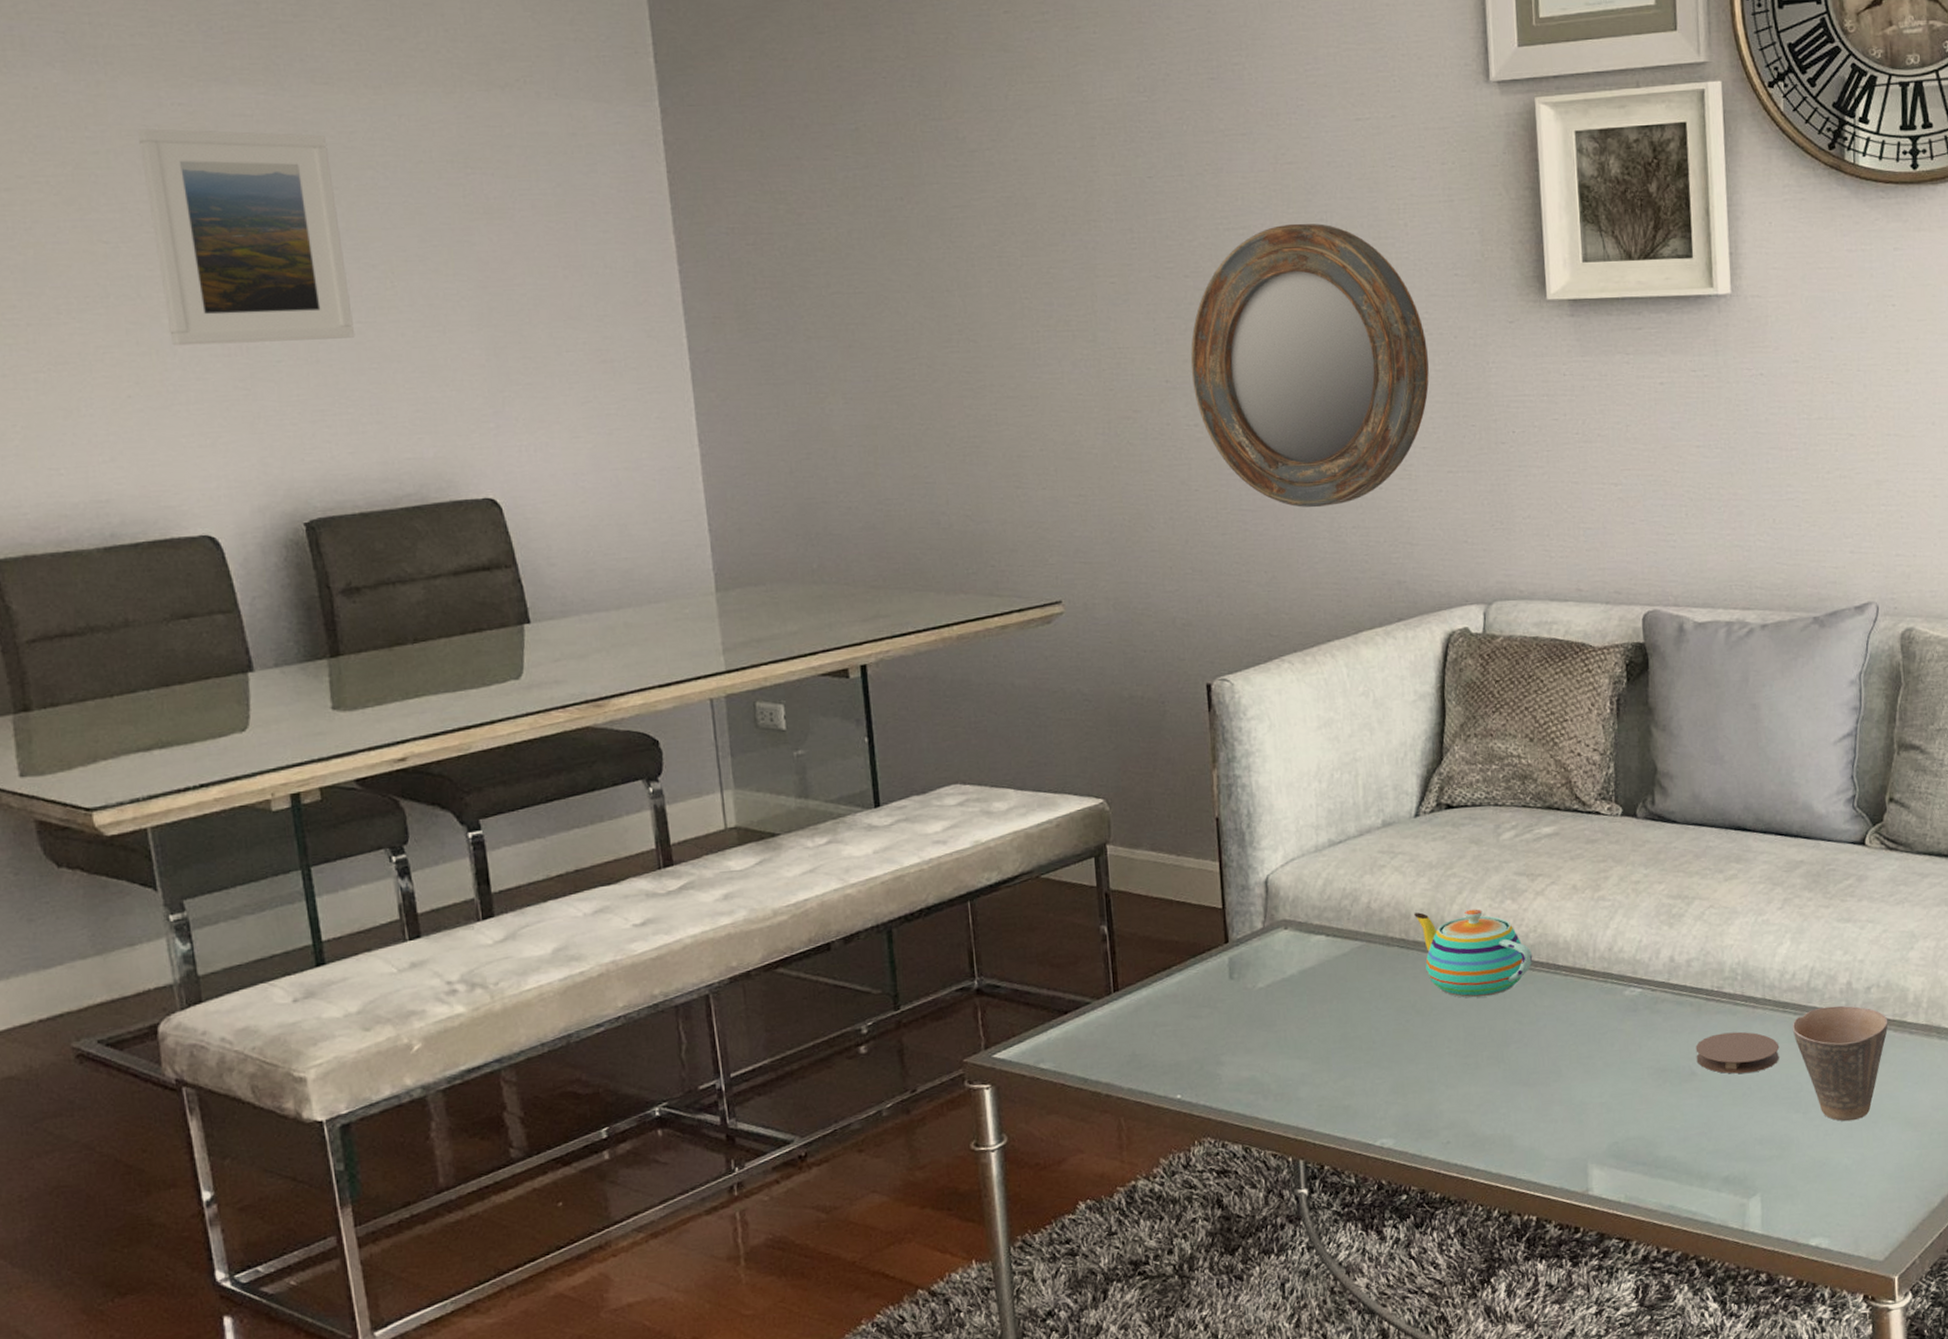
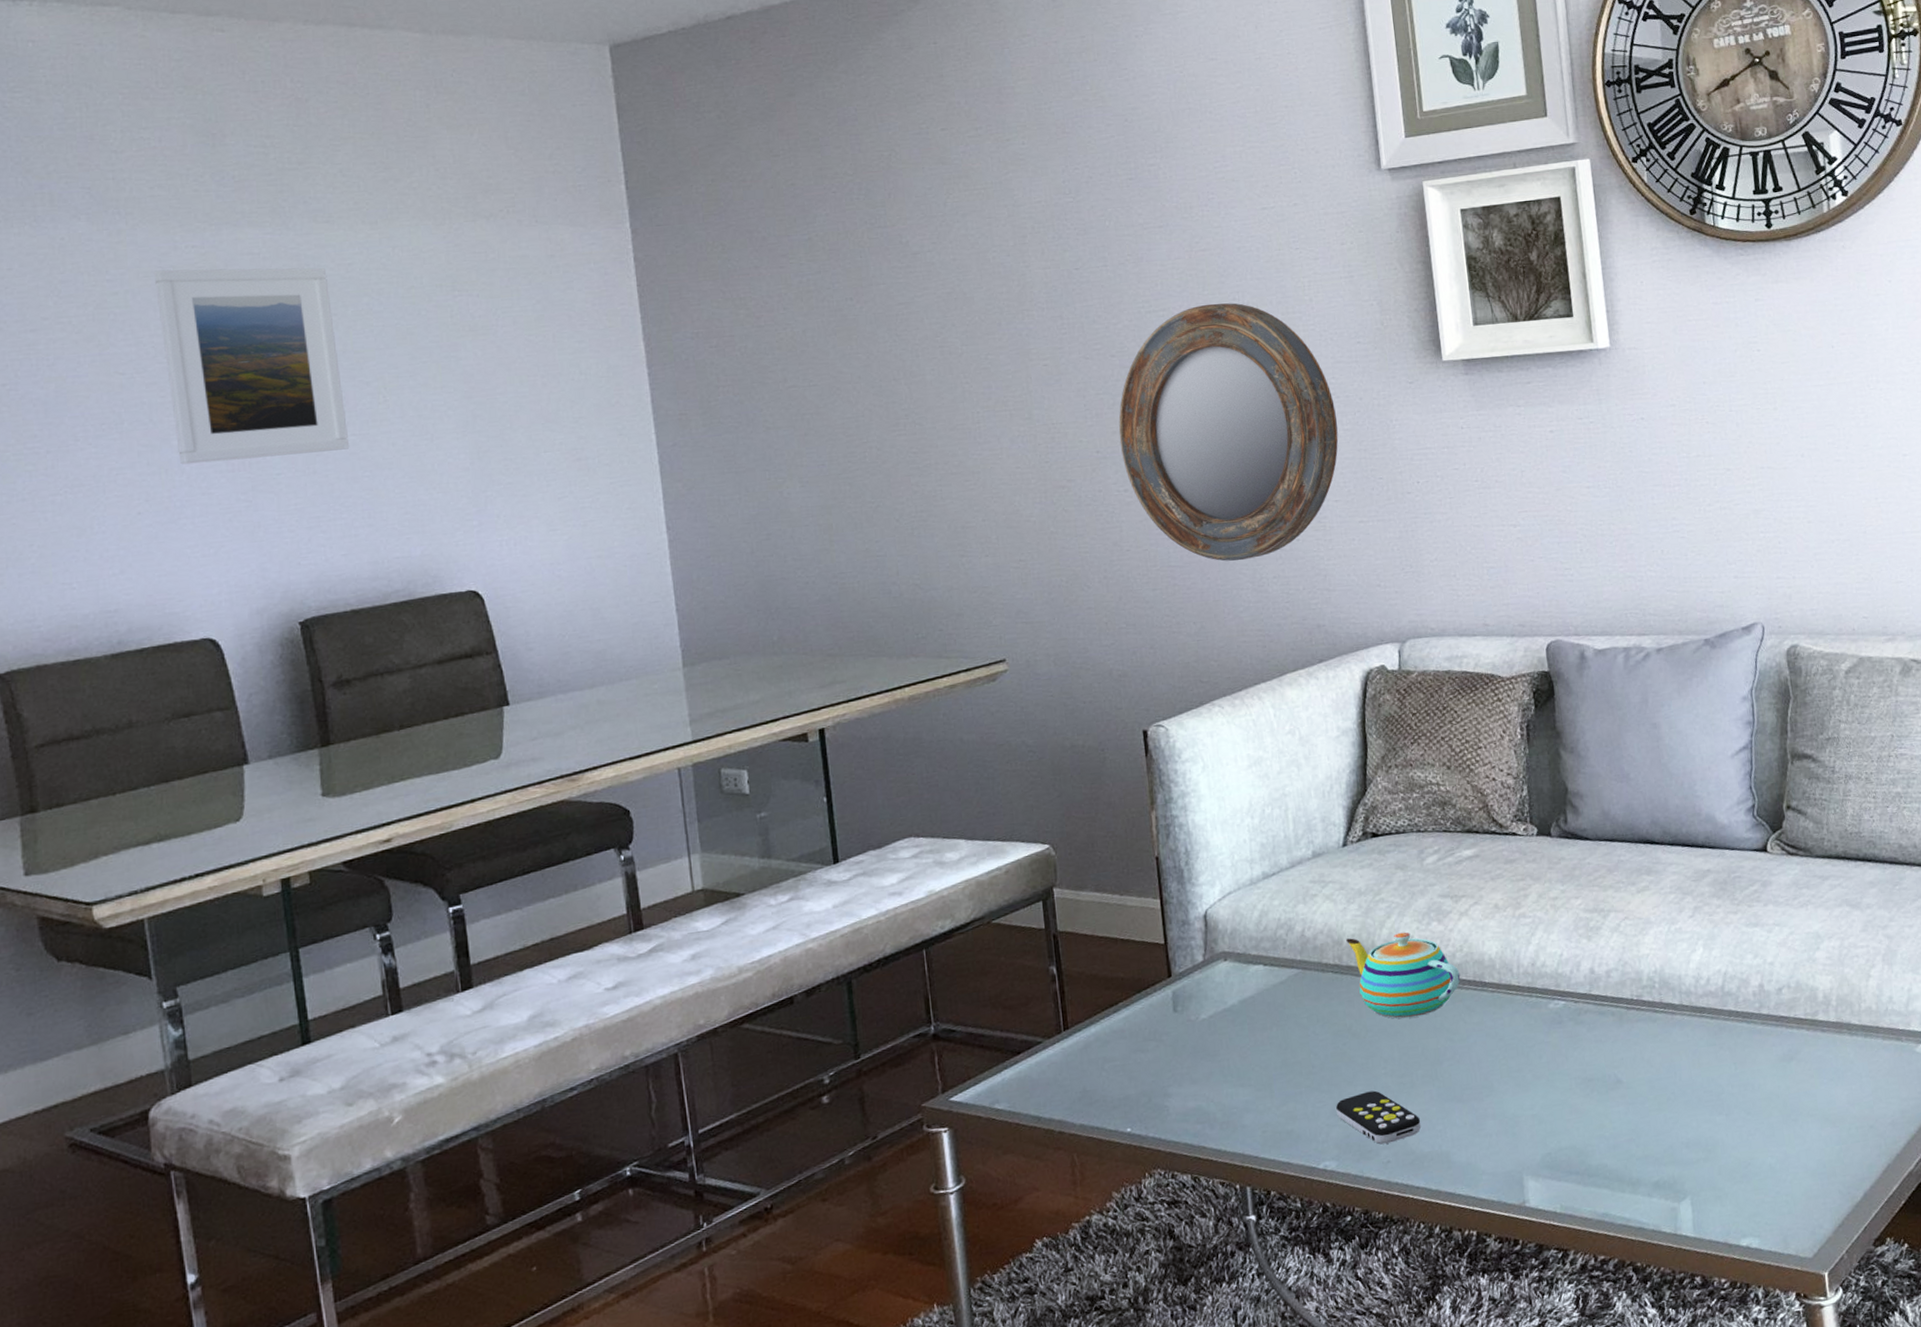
remote control: none [1396,1070,1484,1125] -> present [1336,1090,1422,1145]
coaster: present [1695,1031,1780,1074] -> none [1619,1038,1700,1080]
cup: present [1792,1005,1889,1122] -> none [1710,1007,1801,1121]

